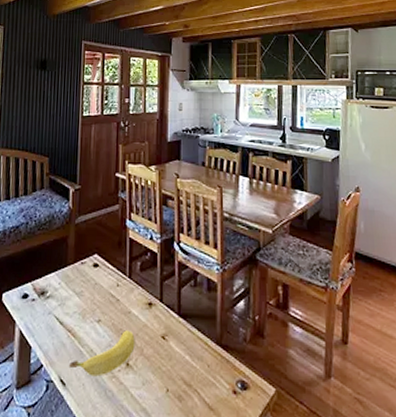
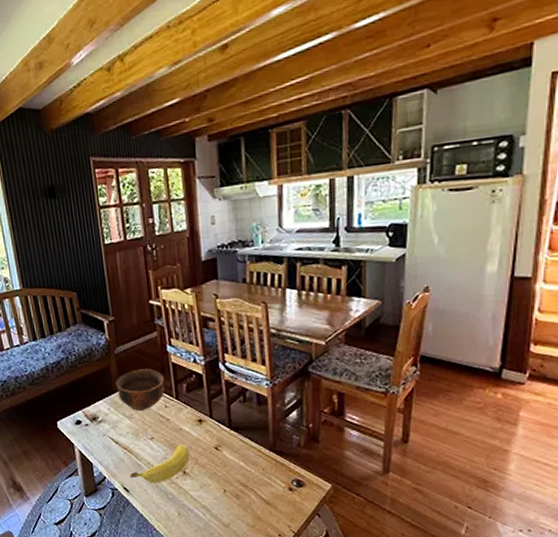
bowl: none [71,242,120,288] -> present [115,369,165,411]

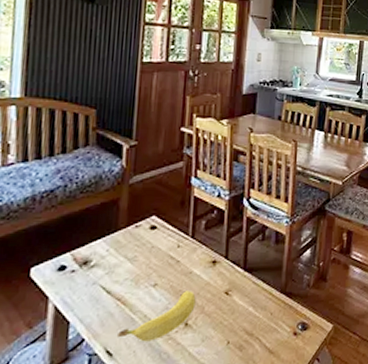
bowl: present [115,369,165,411] -> none [122,202,182,252]

